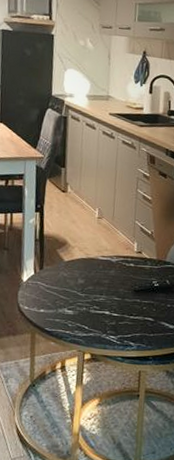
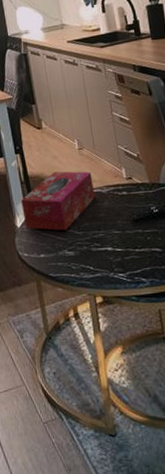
tissue box: none [31,235,106,291] -> present [21,171,95,231]

